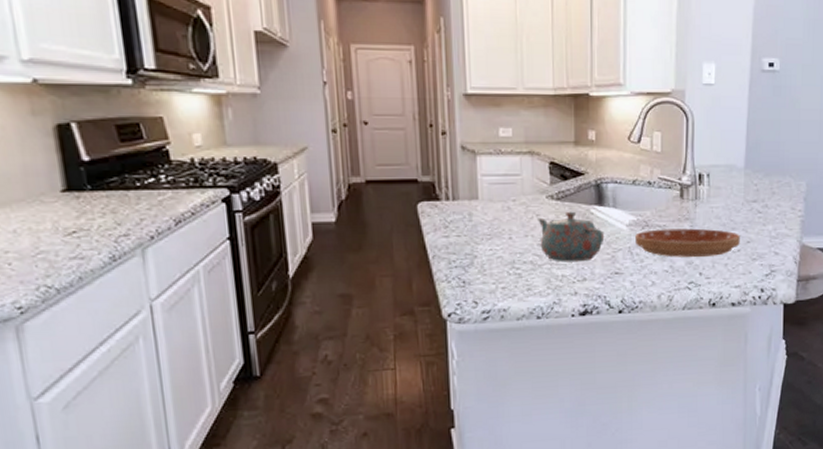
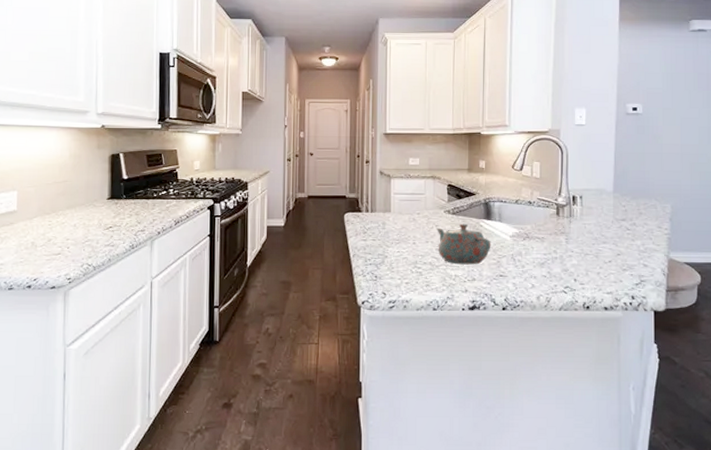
saucer: present [635,228,740,257] -> none [518,240,611,265]

